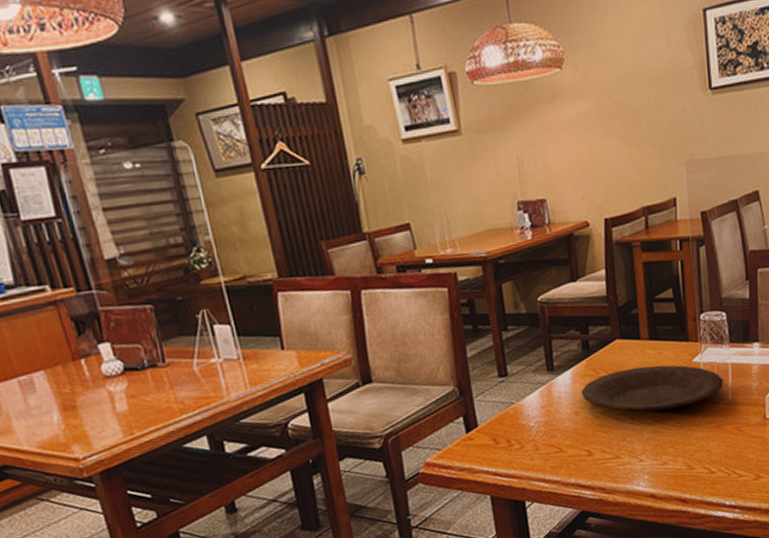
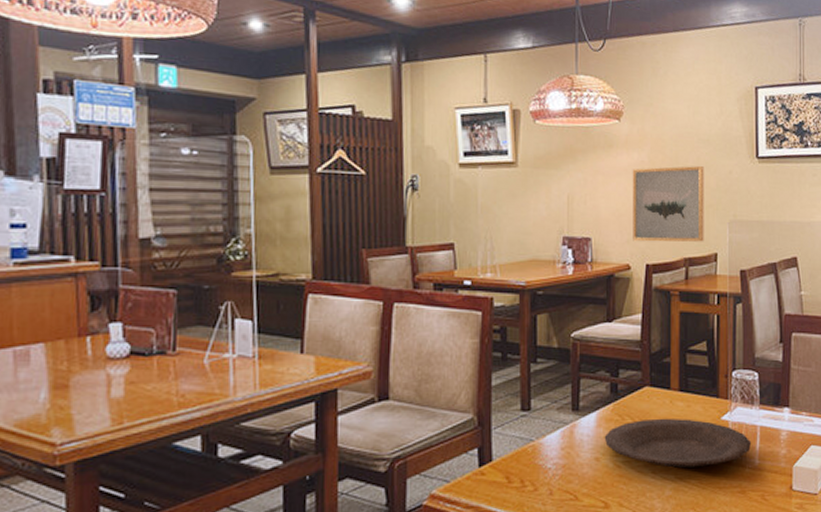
wall art: none [580,107,661,197] -> present [632,166,704,242]

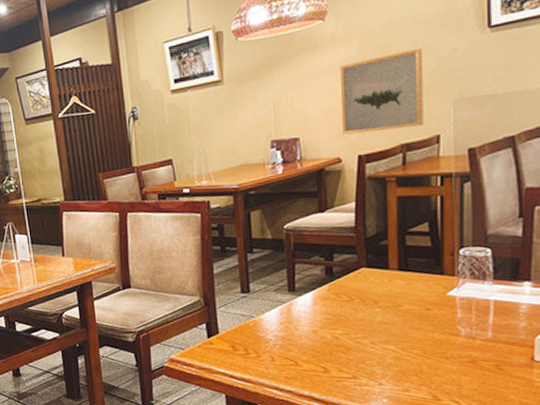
plate: present [604,418,752,468] -> none [321,295,484,340]

